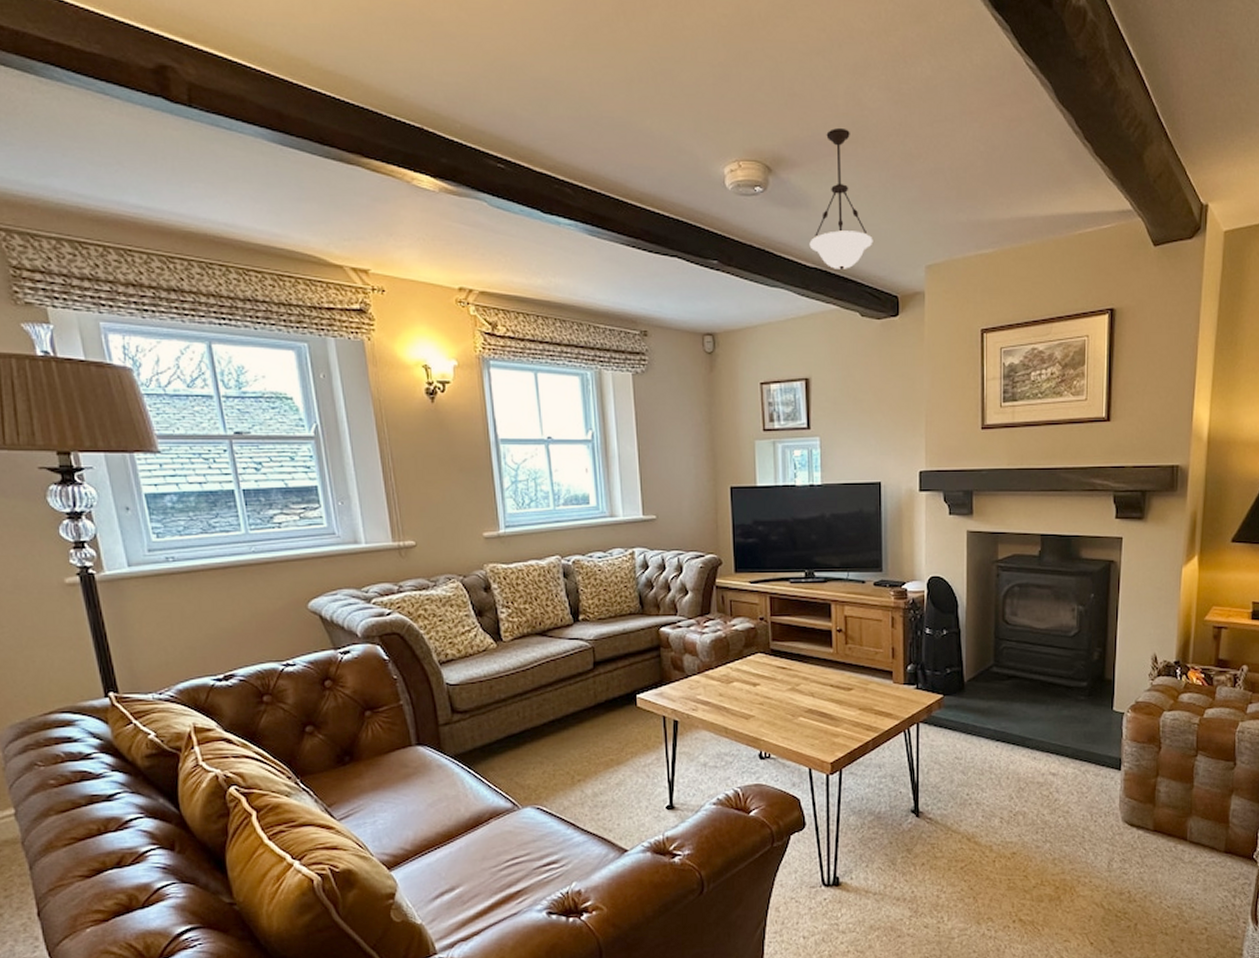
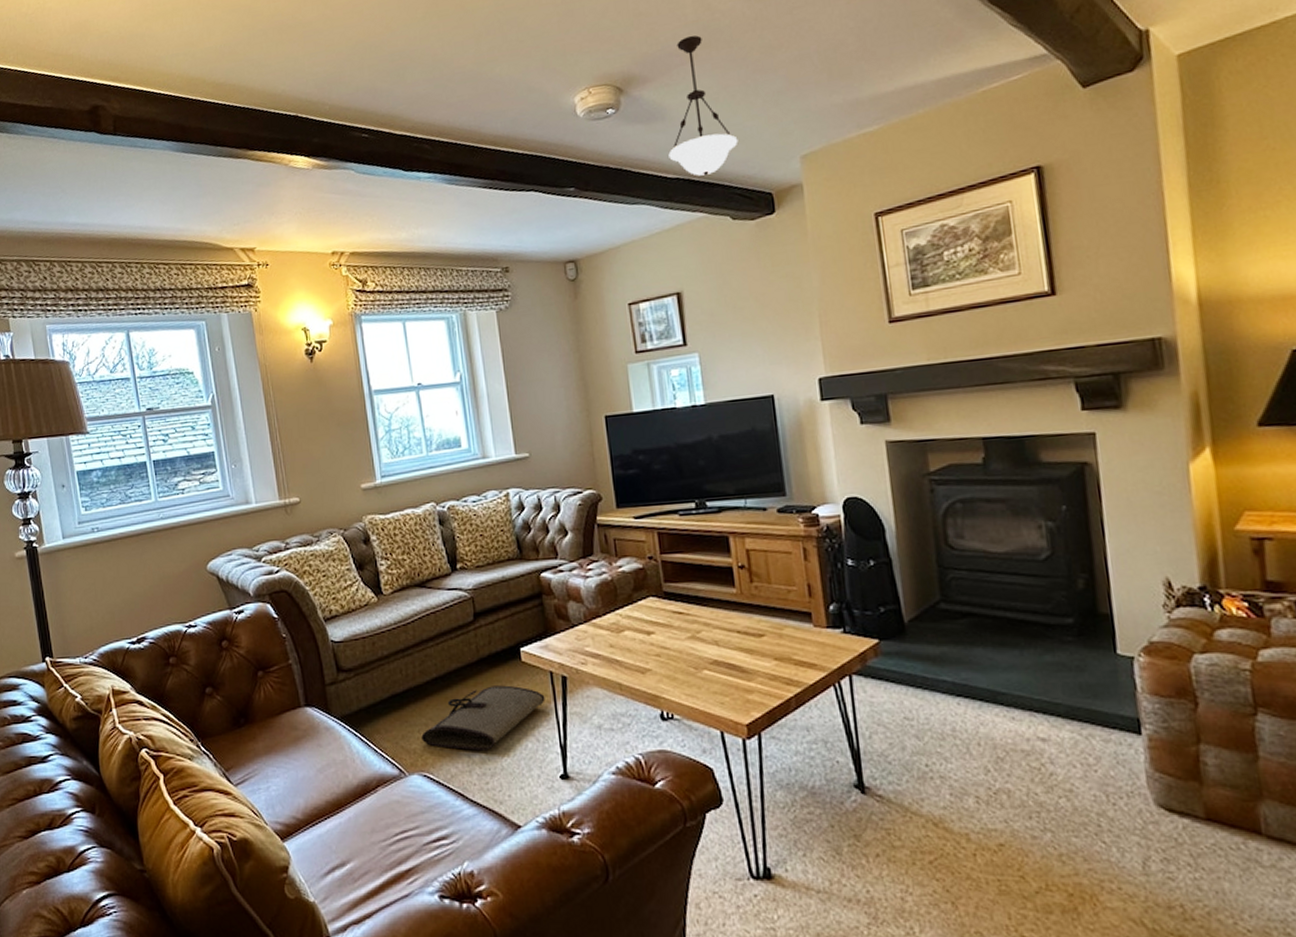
tool roll: none [536,728,657,786] -> present [421,685,545,751]

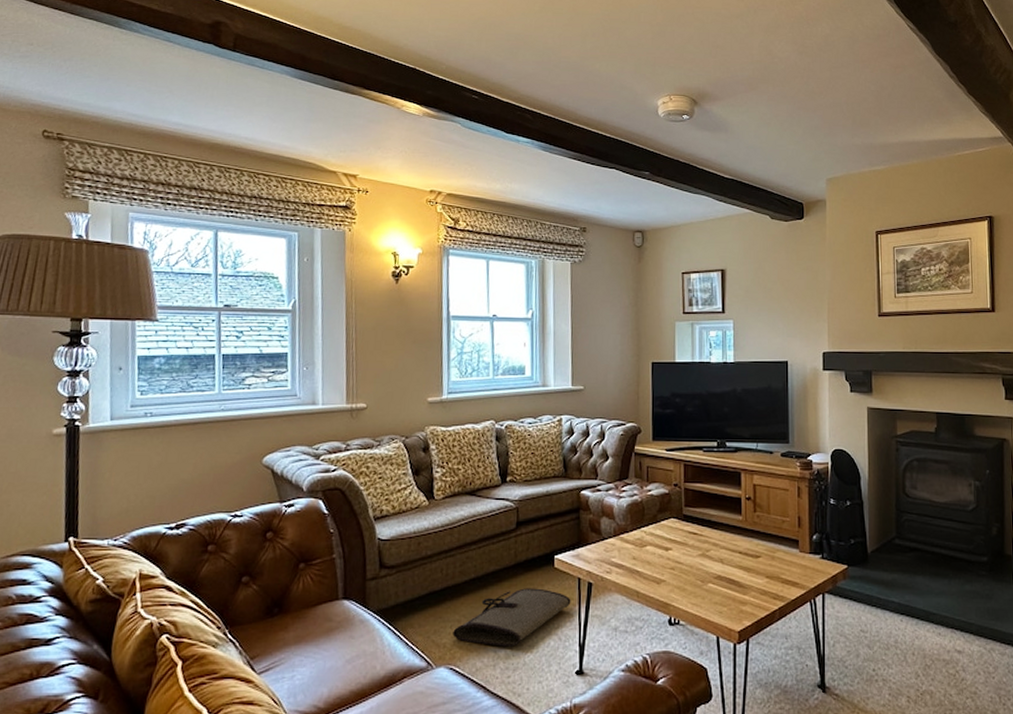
pendant light: present [668,35,738,176] -> none [727,71,782,181]

